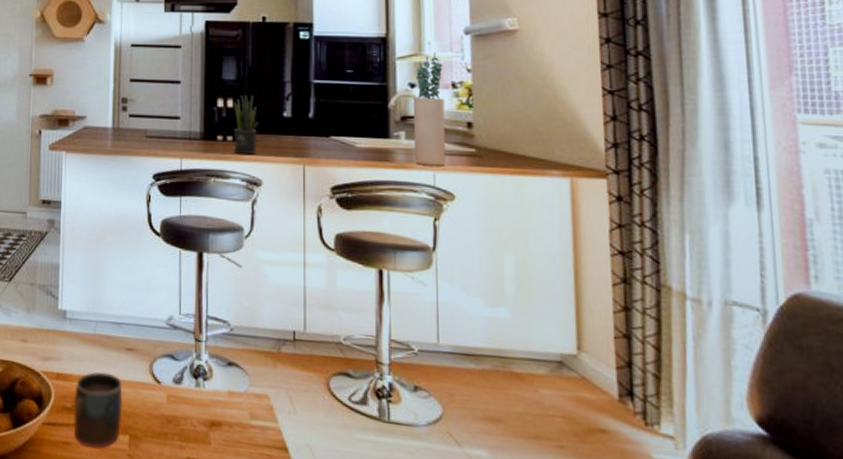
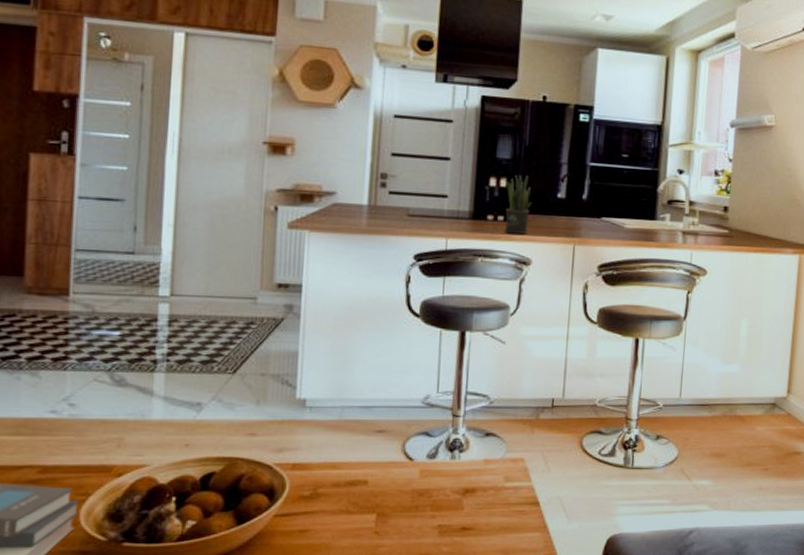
mug: present [73,372,123,448] -> none [311,457,371,531]
vase: present [412,52,446,166] -> none [675,142,709,246]

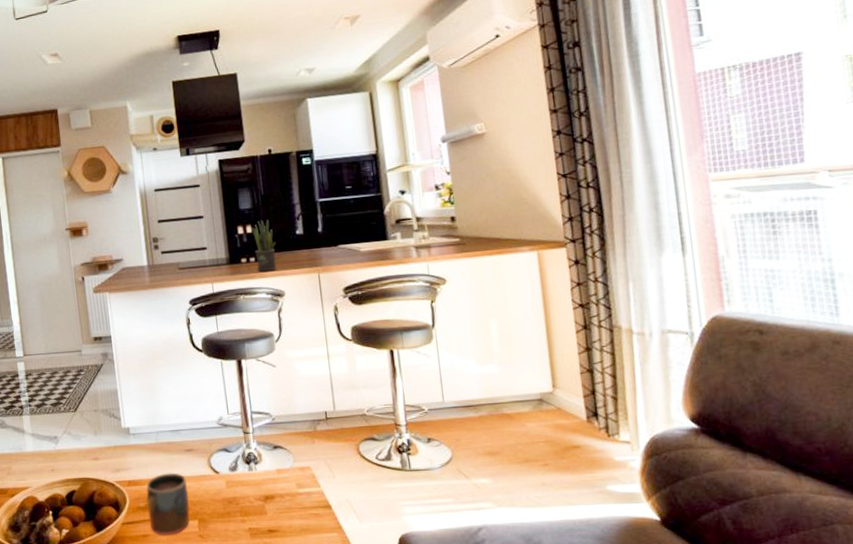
mug: none [311,457,371,531] -> present [146,472,190,535]

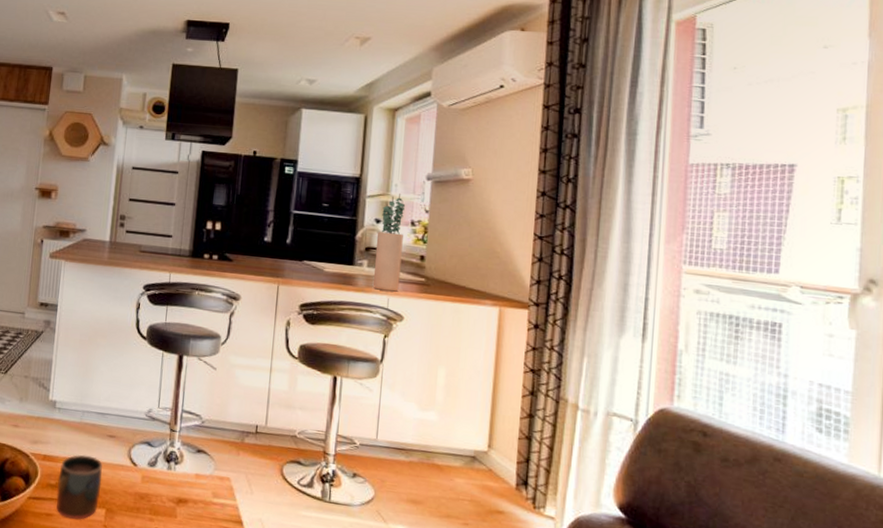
potted plant: present [252,220,277,272] -> none [218,220,241,273]
vase: none [404,161,436,259] -> present [372,194,406,292]

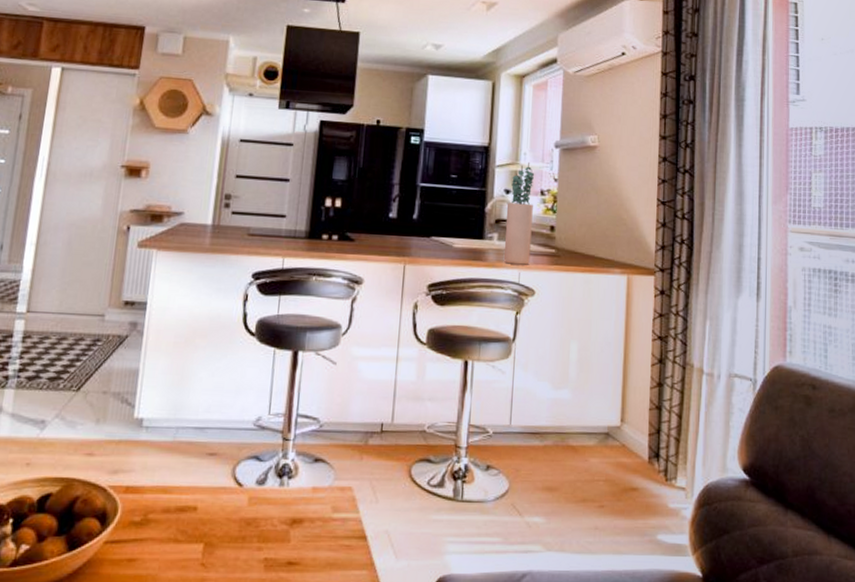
mug: present [56,455,103,519] -> none [141,480,201,561]

